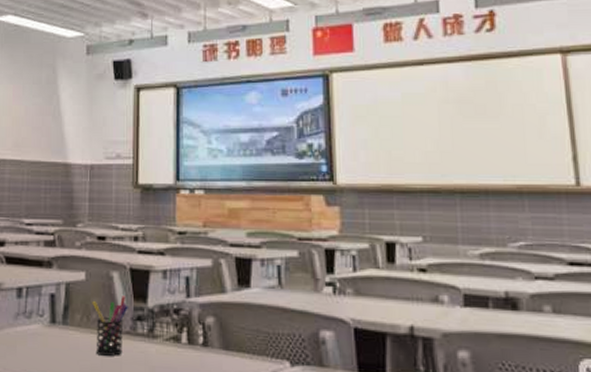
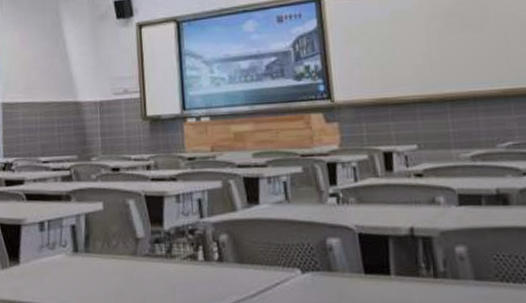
pen holder: present [92,296,128,356] -> none [111,221,146,278]

